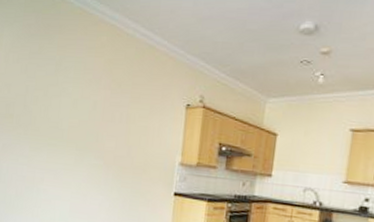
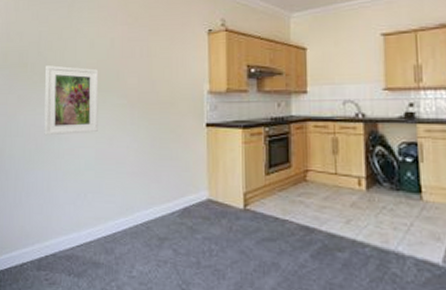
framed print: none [24,119,80,188] -> present [44,65,99,136]

